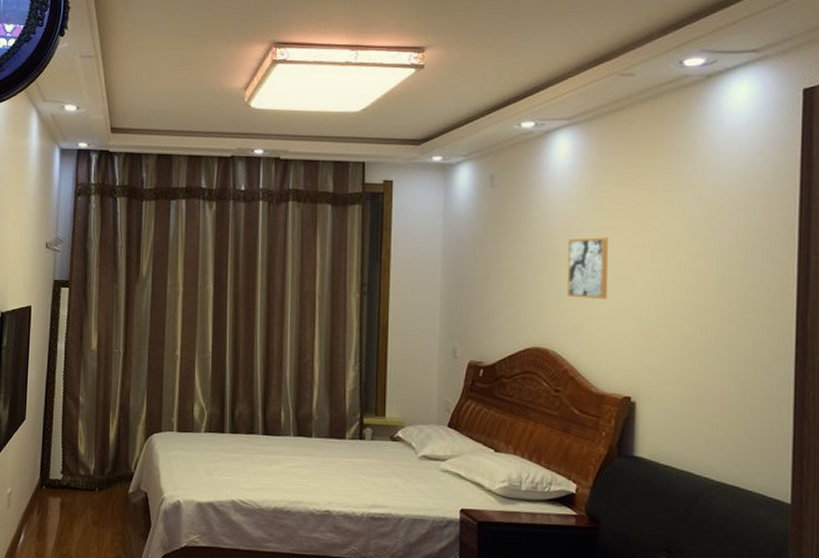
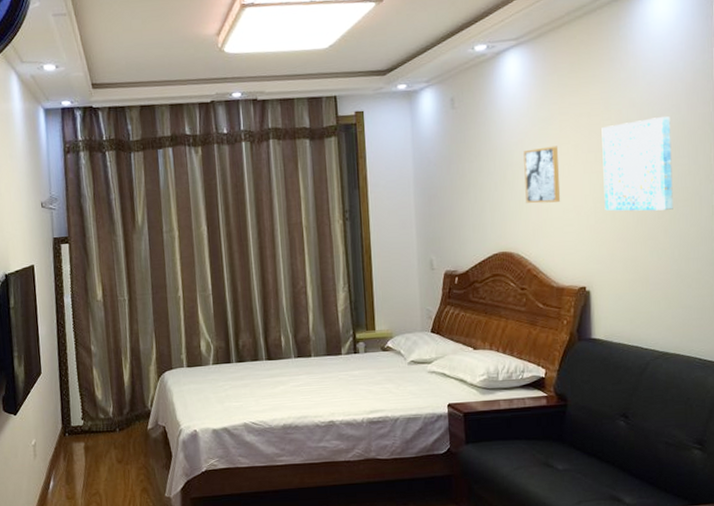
wall art: none [659,217,743,321] -> present [601,116,673,211]

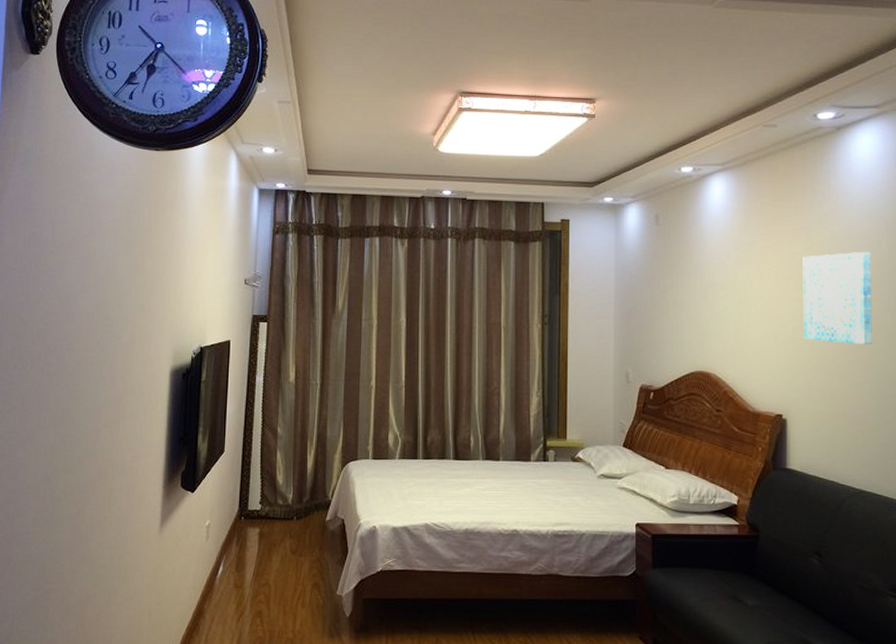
wall art: present [523,146,561,204] -> none [725,270,760,326]

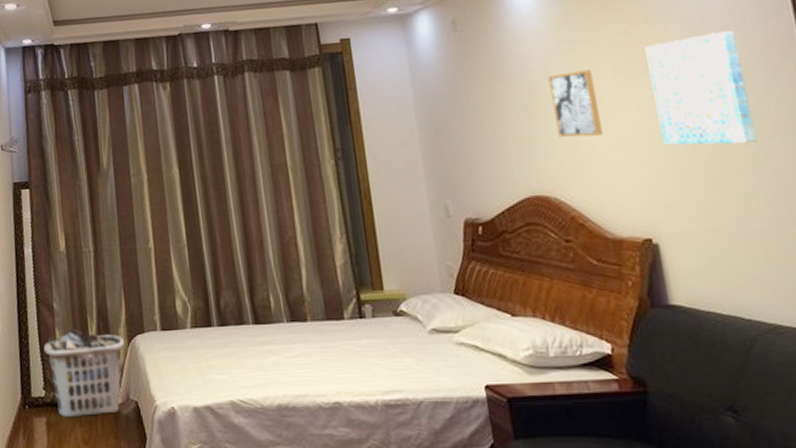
clothes hamper: none [264,451,339,530] -> present [43,328,125,418]
wall art: none [725,270,760,326] -> present [548,69,604,137]

